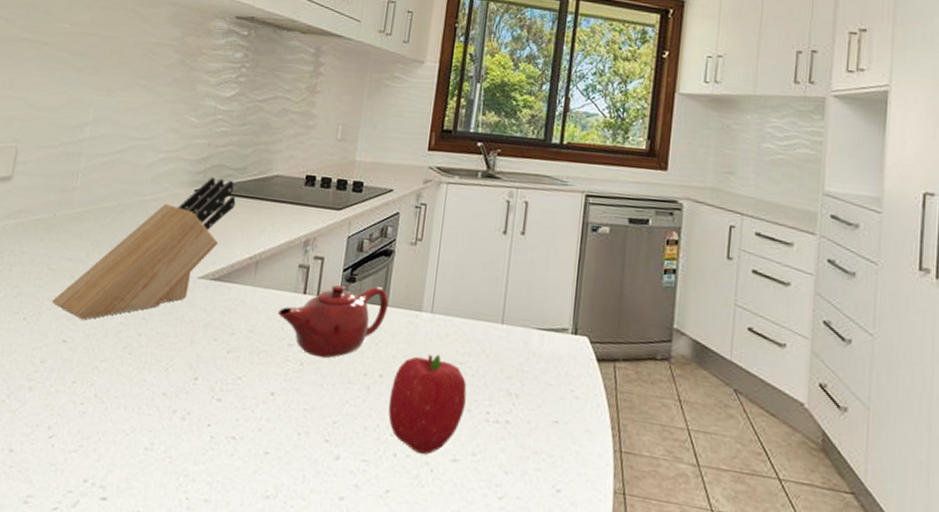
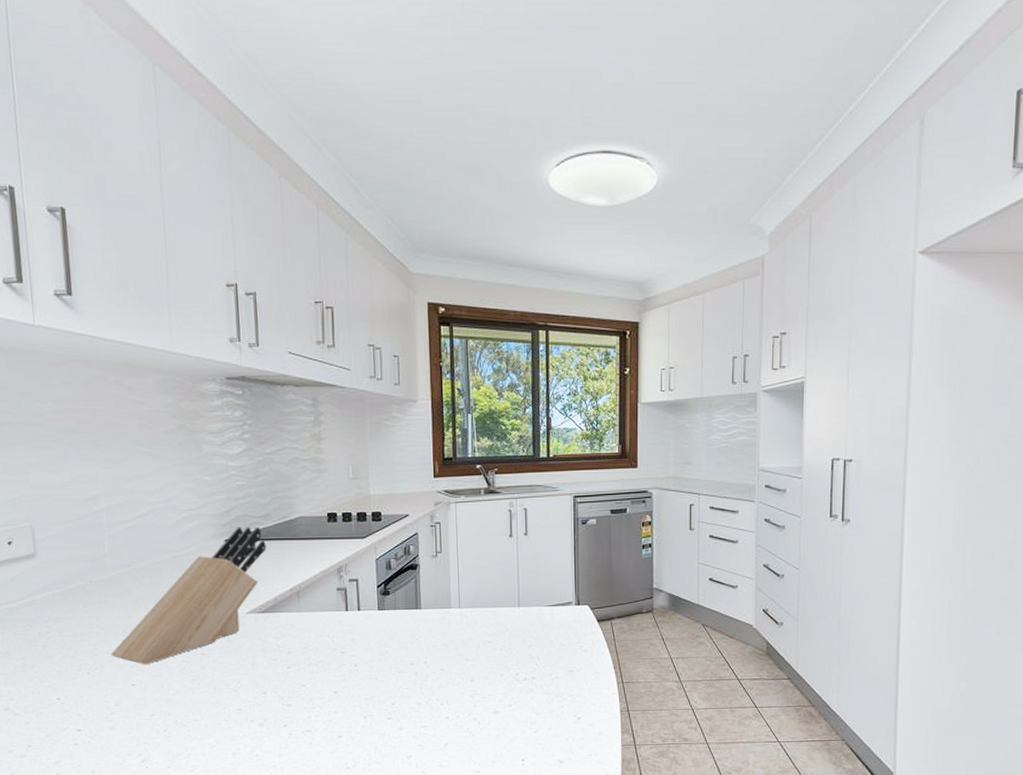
teapot: present [277,284,388,359] -> none [325,595,421,658]
fruit: present [388,355,467,454] -> none [435,639,498,713]

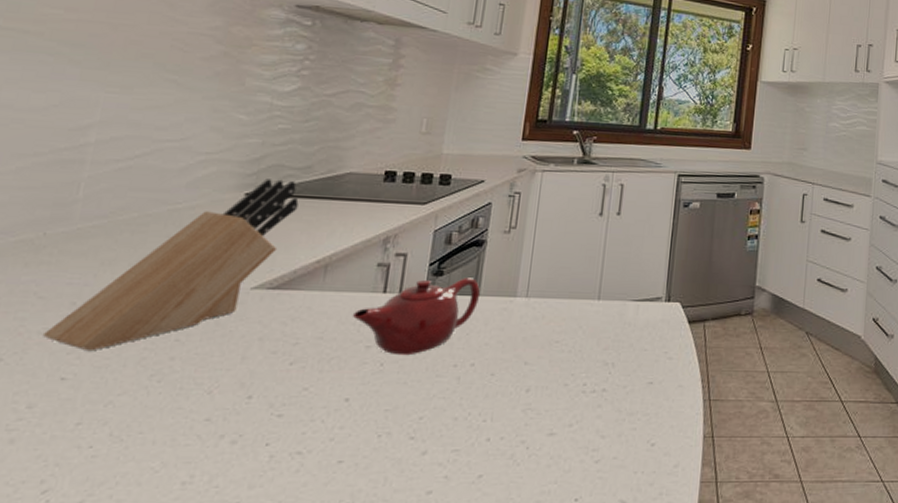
teapot: none [325,595,421,658] -> present [352,277,480,356]

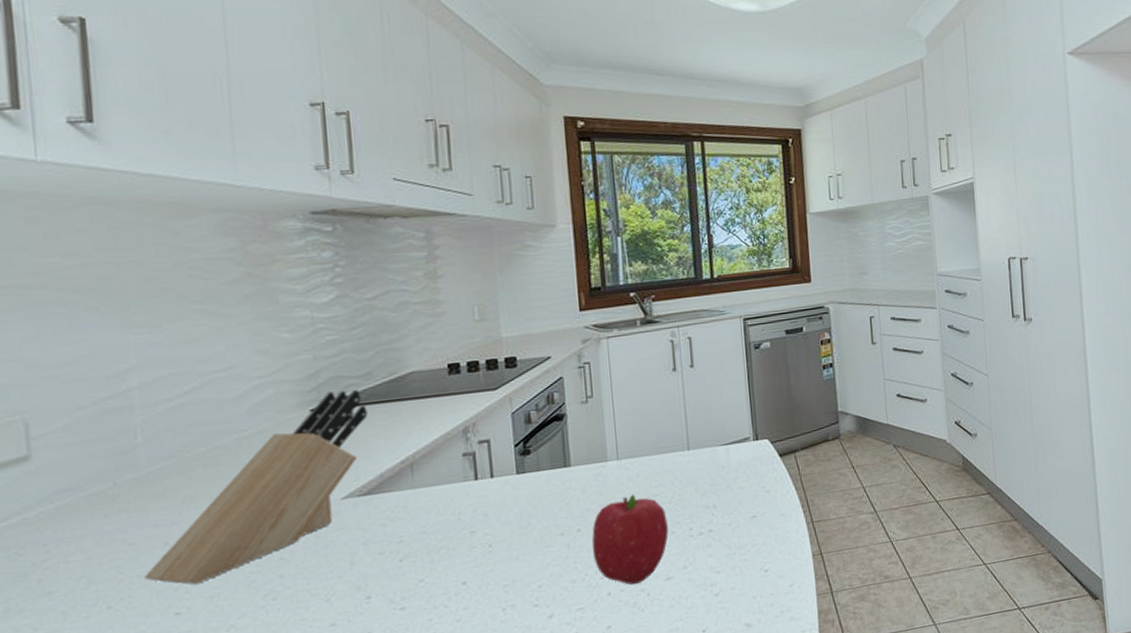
teapot: present [352,277,480,356] -> none [449,451,571,535]
fruit: none [480,337,563,433] -> present [591,495,669,585]

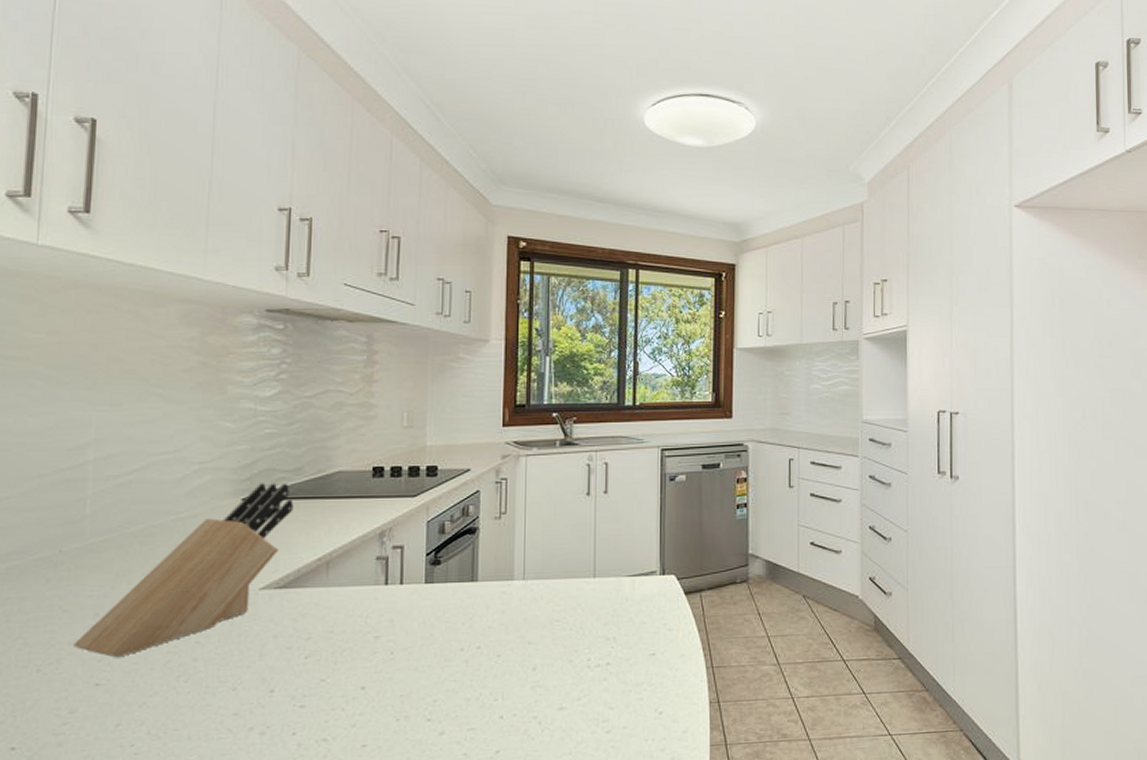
fruit: present [591,495,669,585] -> none [489,617,566,710]

